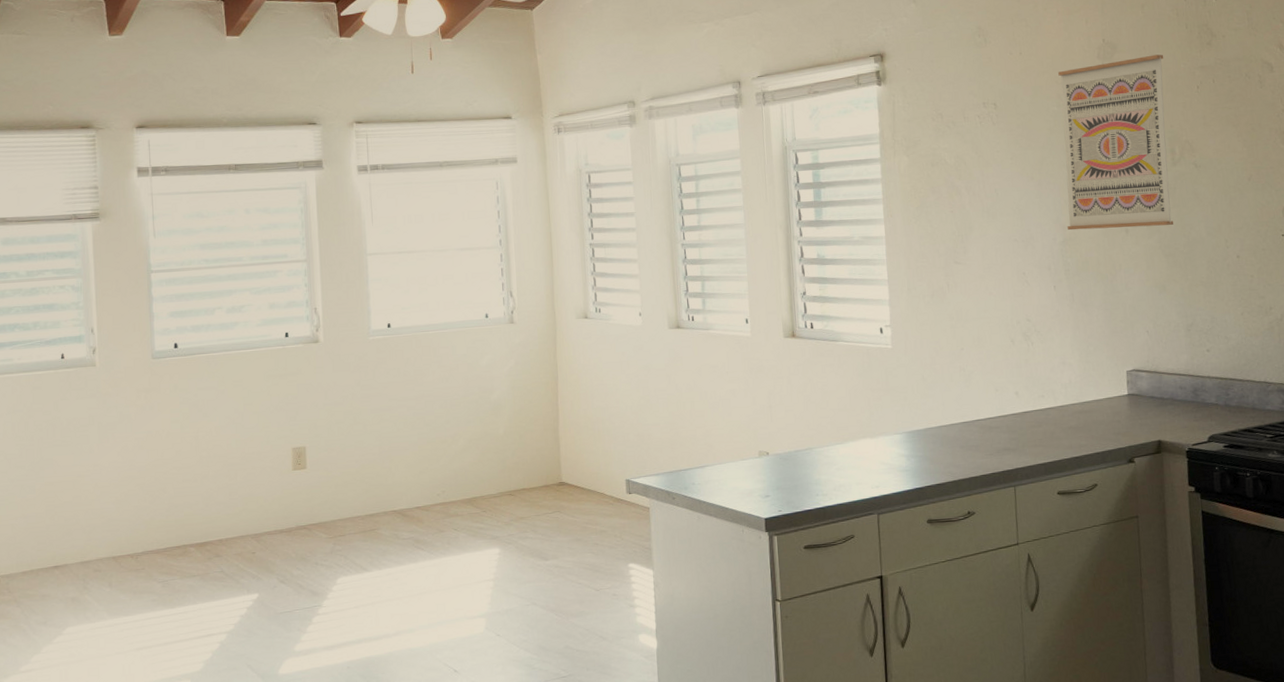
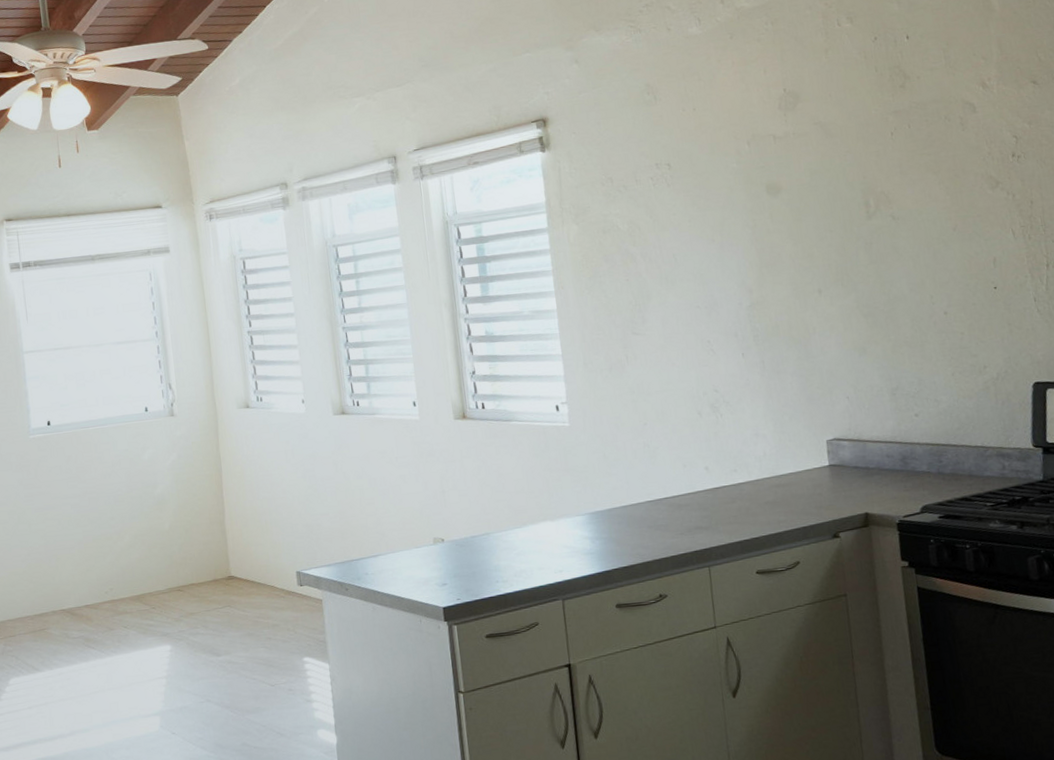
wall art: present [1058,54,1174,231] -> none [736,101,872,294]

